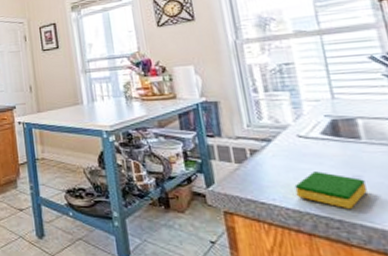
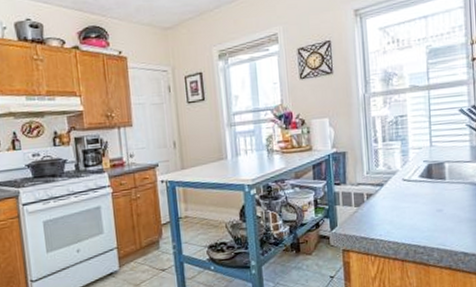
dish sponge: present [294,171,367,210] -> none [396,208,444,238]

